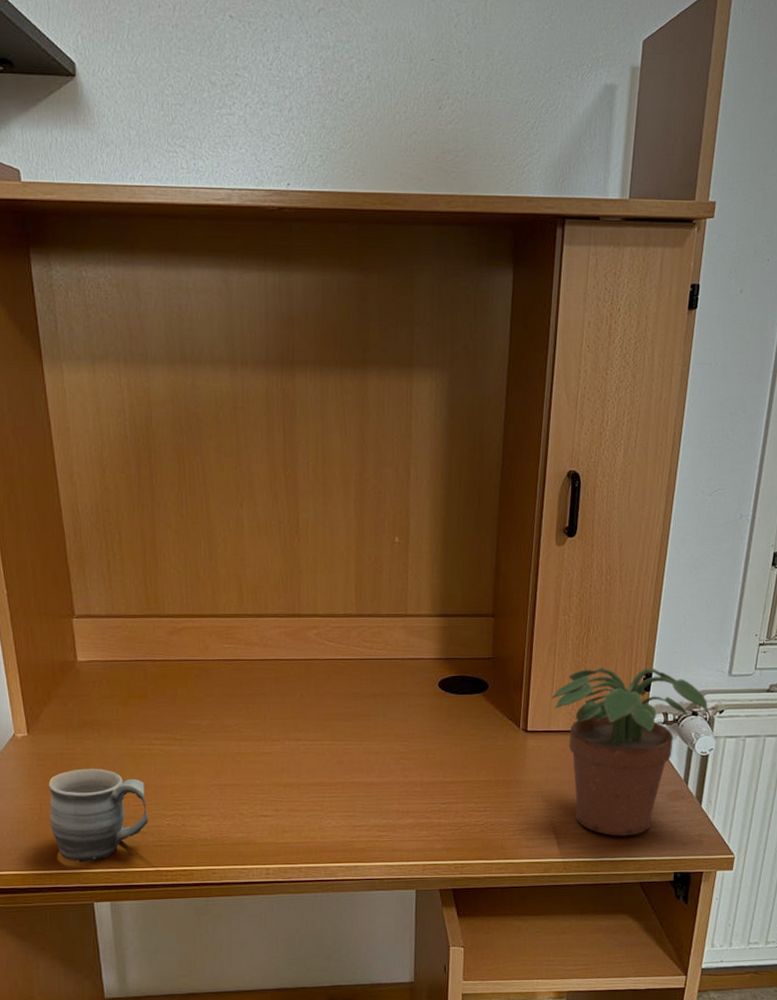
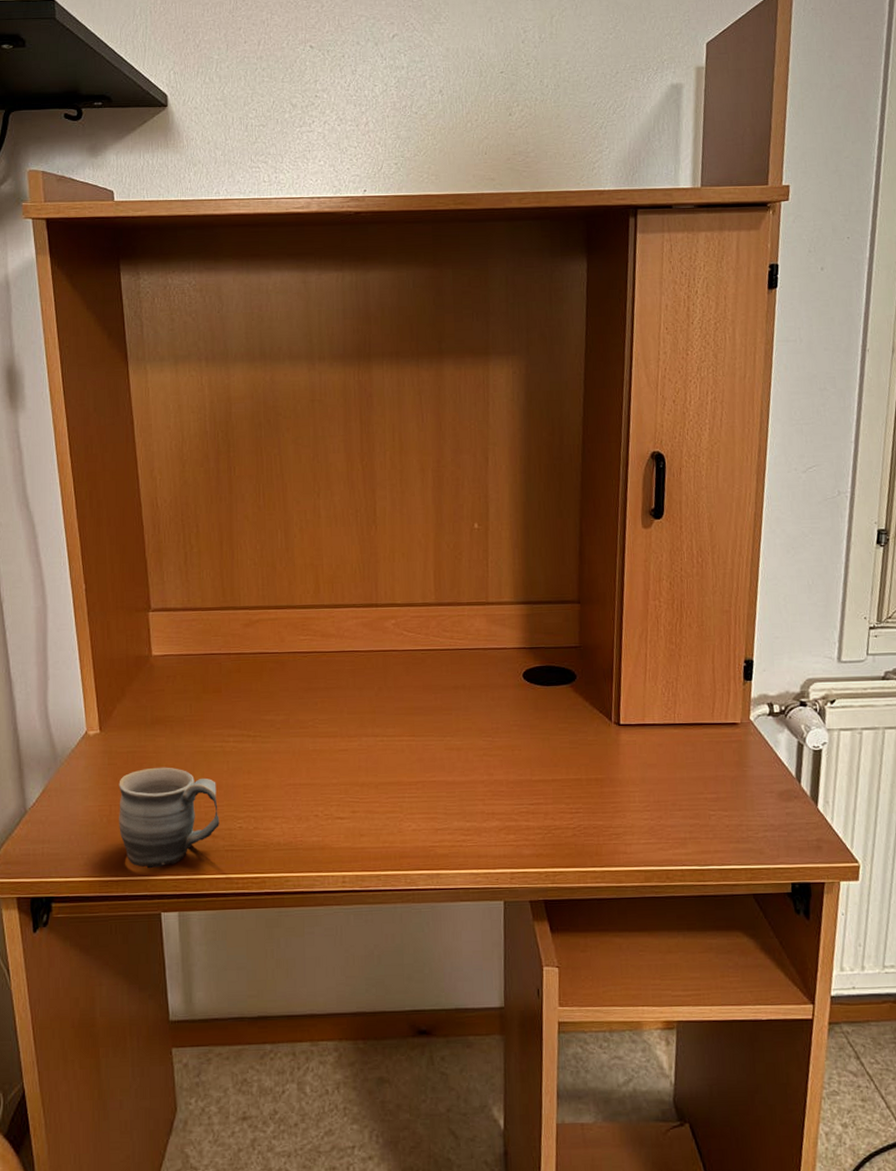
potted plant: present [552,666,708,836] -> none [645,653,818,841]

